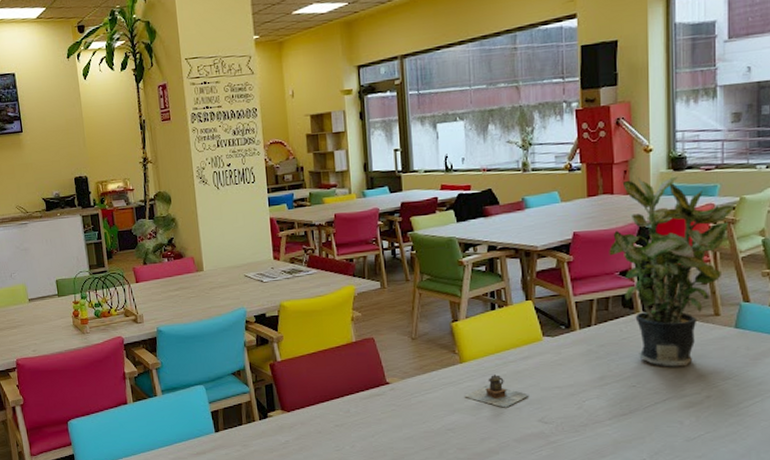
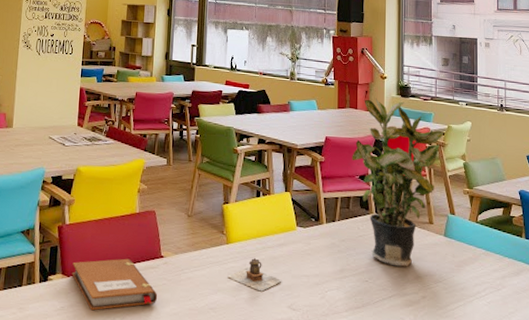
notebook: none [291,388,388,442] -> present [72,258,158,311]

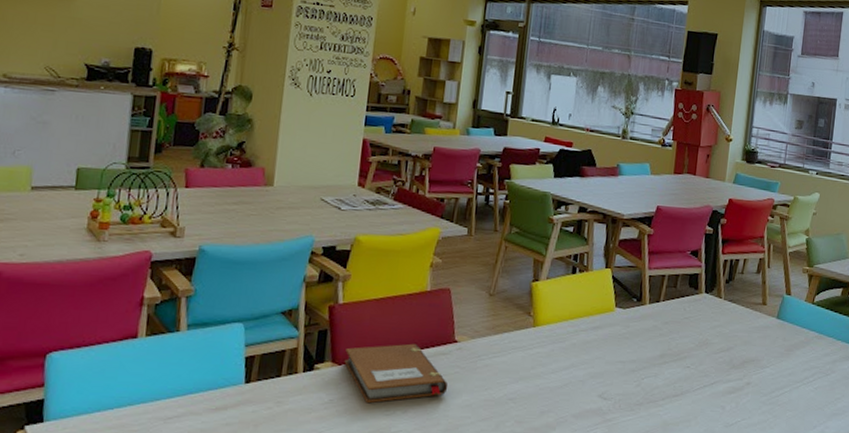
teapot: present [227,258,281,292] -> none [531,343,593,380]
potted plant: present [352,98,444,267] -> none [684,163,790,352]

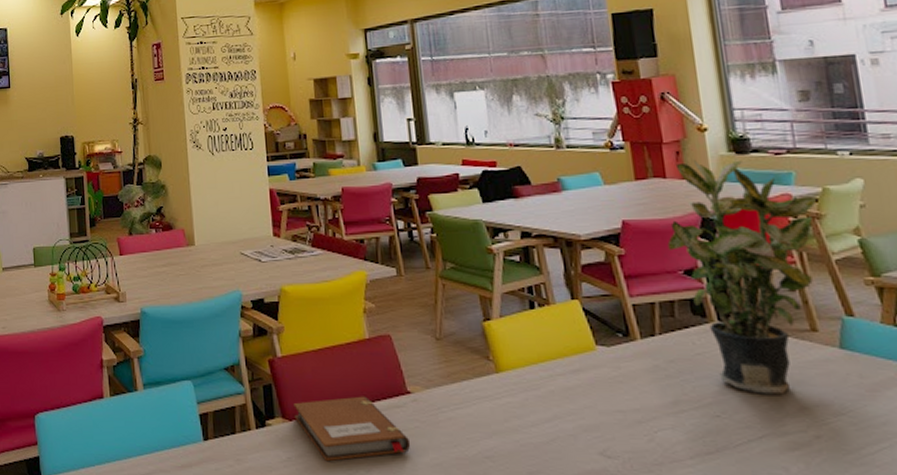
potted plant: none [684,163,790,352] -> present [667,160,818,395]

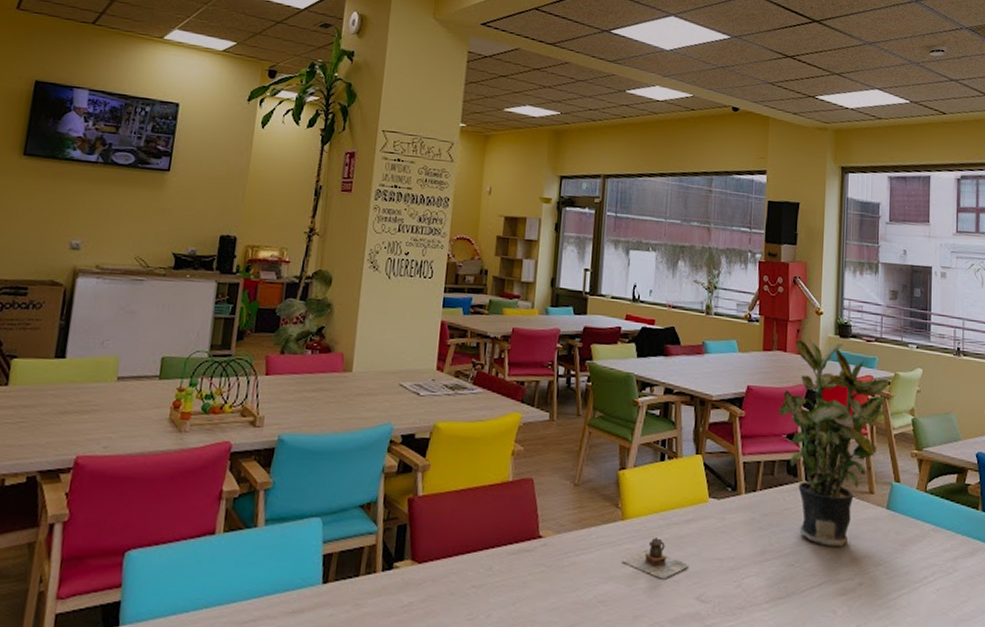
notebook: present [293,396,411,462] -> none [424,539,534,607]
teapot: none [503,390,584,434] -> present [621,538,688,580]

